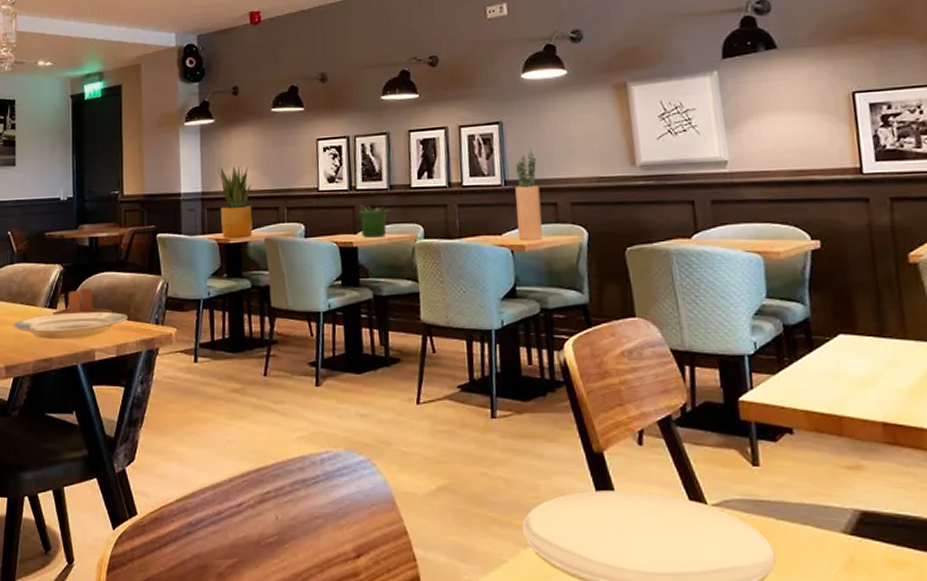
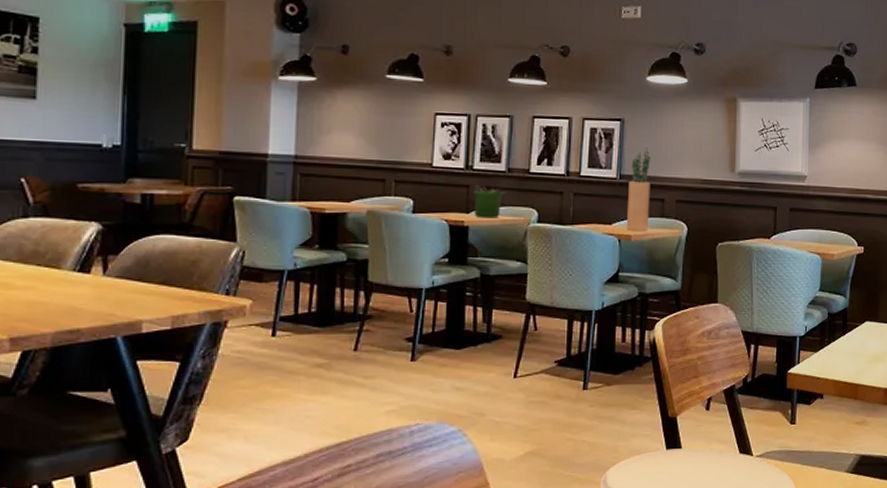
plate: present [13,311,129,340] -> none [23,278,191,309]
napkin holder: present [52,288,113,315] -> none [83,252,170,281]
planter: present [217,165,253,239] -> none [315,130,357,208]

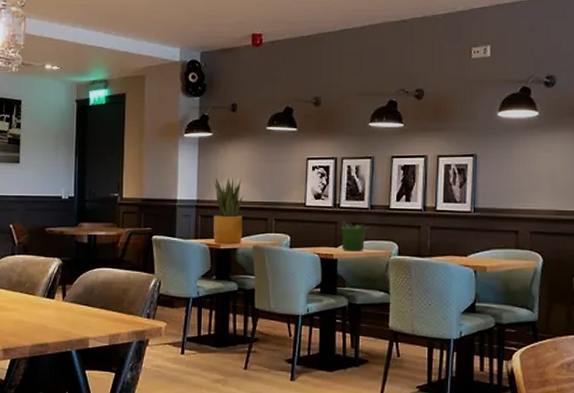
planter: none [315,130,357,208] -> present [212,177,244,244]
vase: present [626,147,651,232] -> none [481,181,504,263]

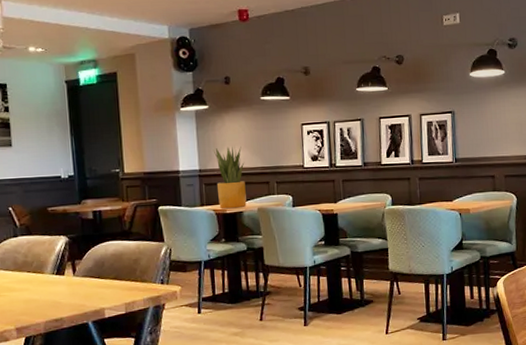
planter: present [341,222,368,252] -> none [338,179,363,206]

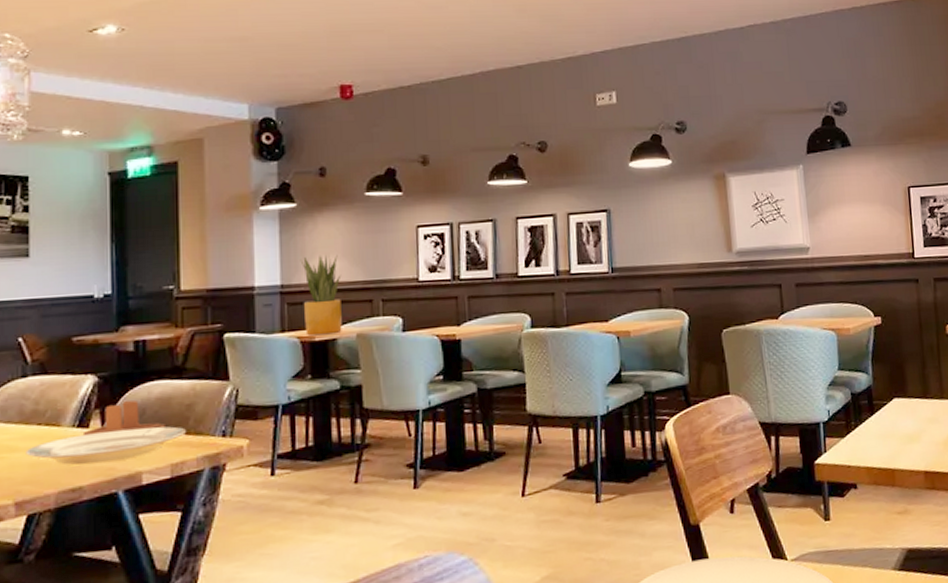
plate: none [21,275,136,303] -> present [26,426,187,466]
napkin holder: none [60,256,120,281] -> present [82,400,167,436]

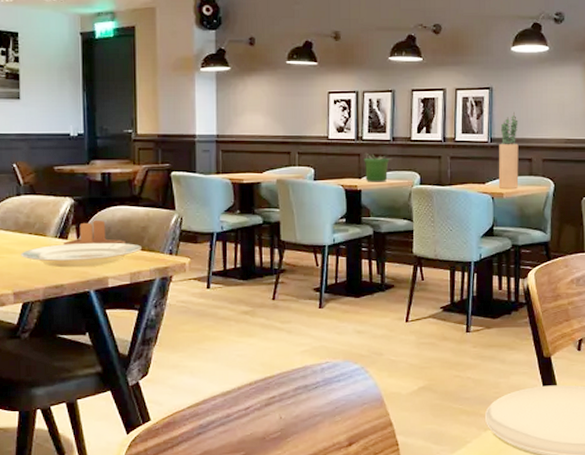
planter: present [300,254,342,336] -> none [232,112,266,179]
planter: none [462,295,494,329] -> present [364,154,390,182]
vase: none [622,236,648,327] -> present [498,112,519,190]

